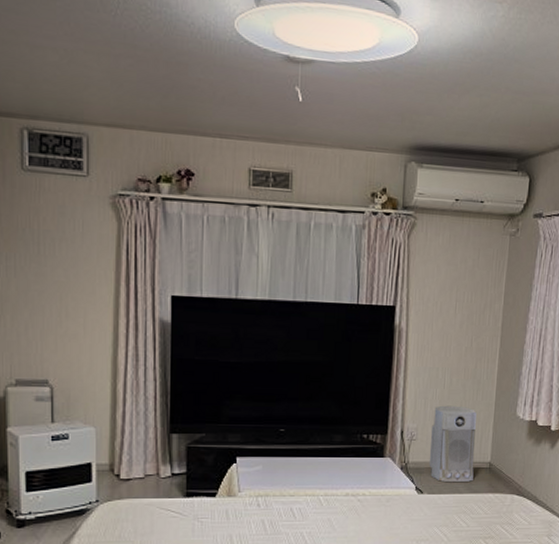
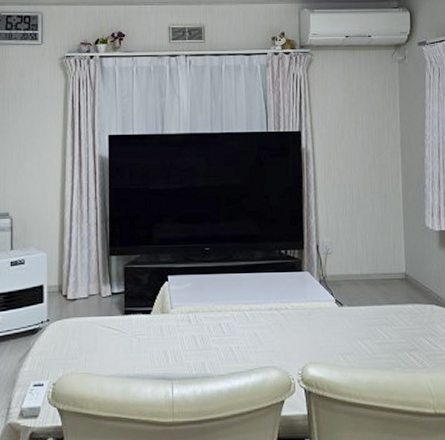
air purifier: present [429,405,477,482] -> none [345,219,391,294]

